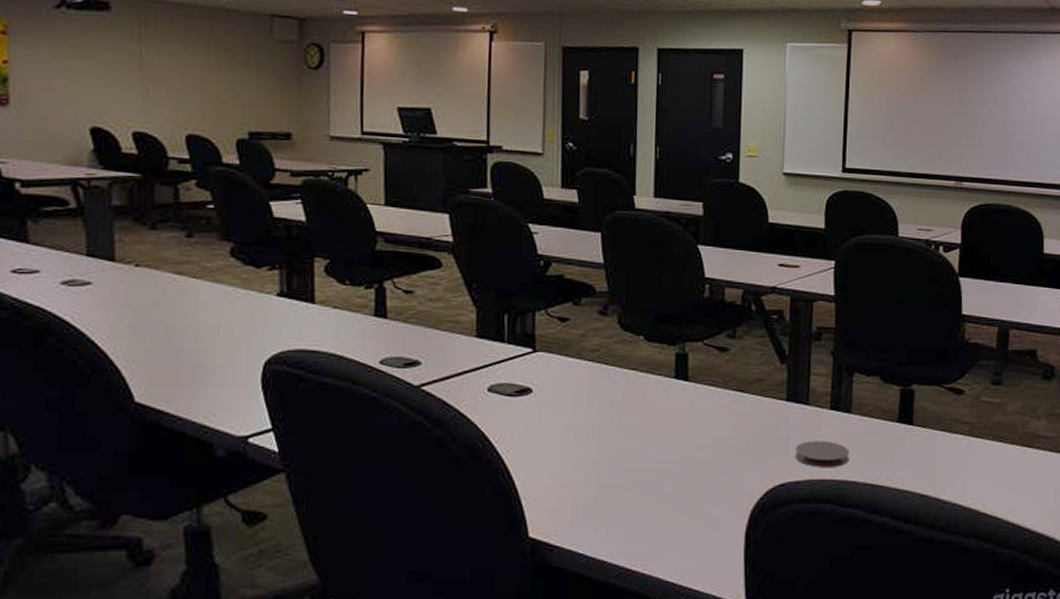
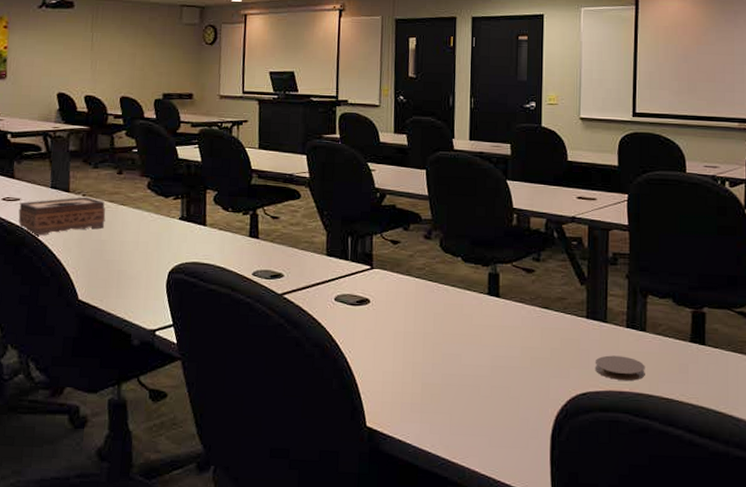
tissue box: none [37,267,171,320] -> present [18,197,106,236]

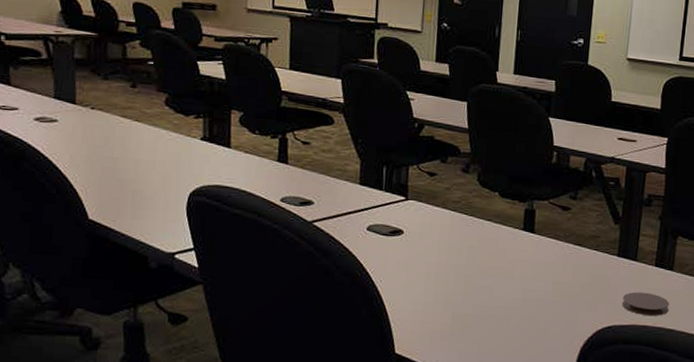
tissue box: present [18,197,106,236] -> none [16,110,118,150]

